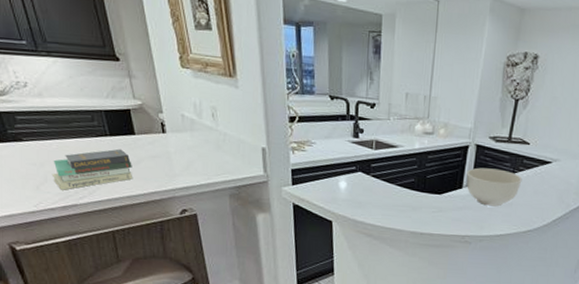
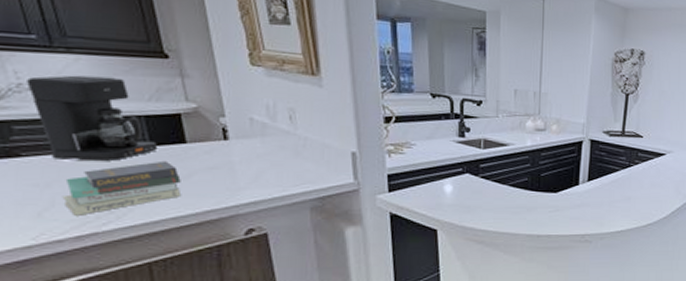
coffee maker: none [23,75,115,147] -> present [27,75,158,161]
bowl: present [466,167,522,207] -> none [582,163,639,202]

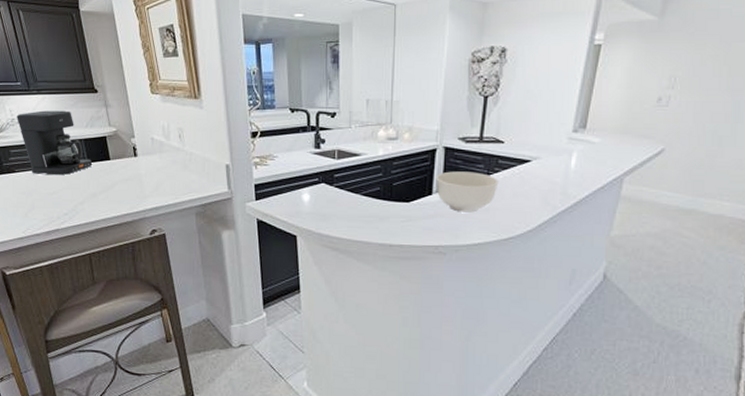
books: present [62,160,182,216] -> none [38,174,108,216]
bowl: none [582,163,639,202] -> present [436,171,499,213]

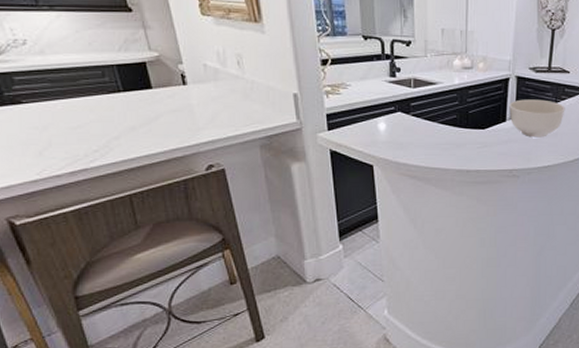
coffee maker: present [17,110,93,175] -> none [21,30,130,106]

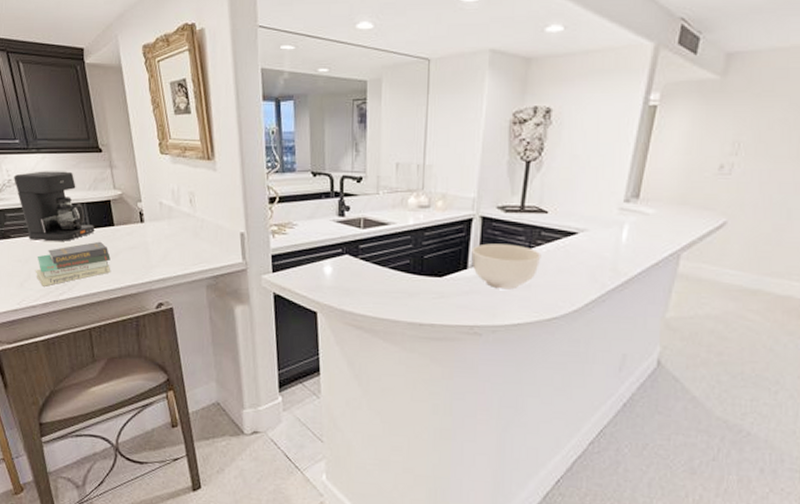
coffee maker: none [21,30,130,106] -> present [14,171,95,241]
books: none [56,105,152,154] -> present [35,241,111,287]

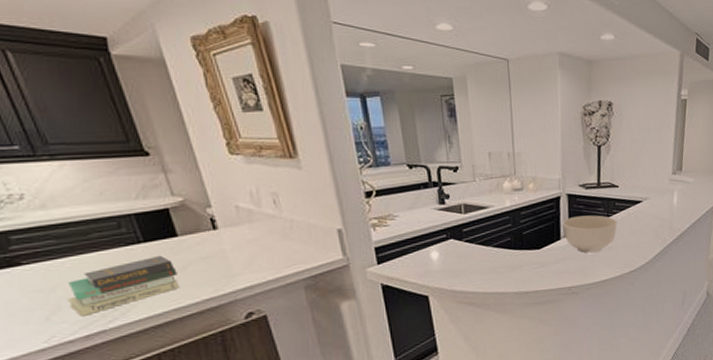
coffee maker: present [14,171,95,241] -> none [17,179,152,264]

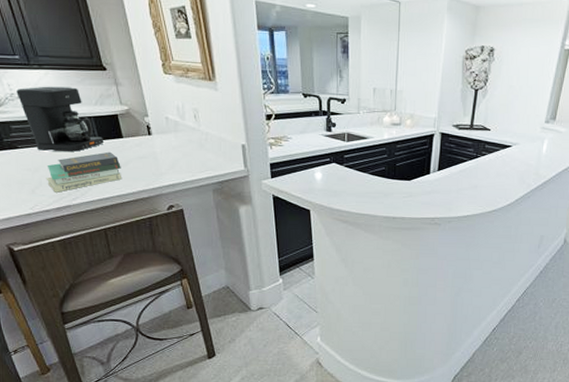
coffee maker: none [17,179,152,264] -> present [16,86,104,152]
bowl: present [562,215,618,254] -> none [433,154,485,190]

